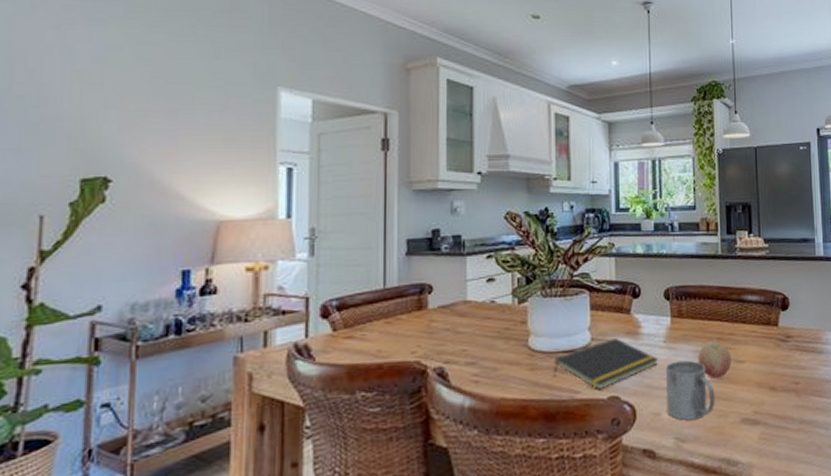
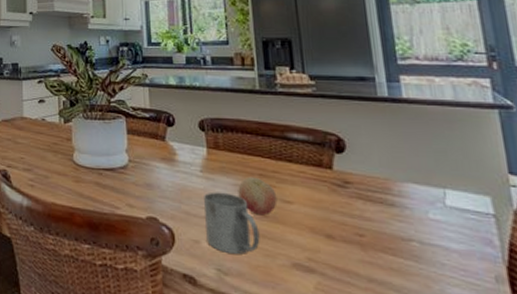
notepad: present [553,338,659,391] -> none [95,163,196,209]

